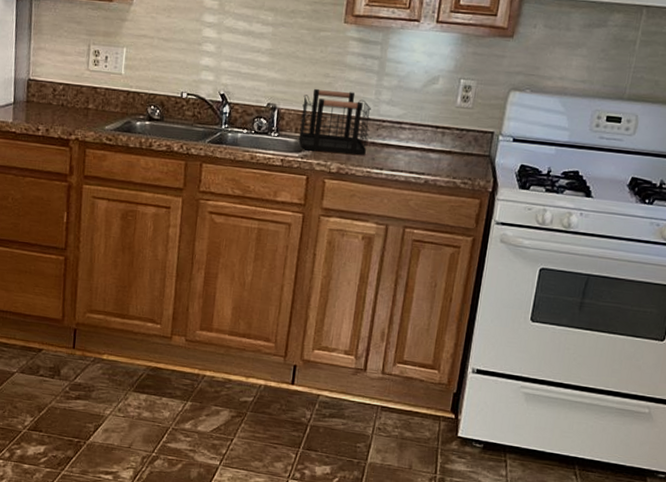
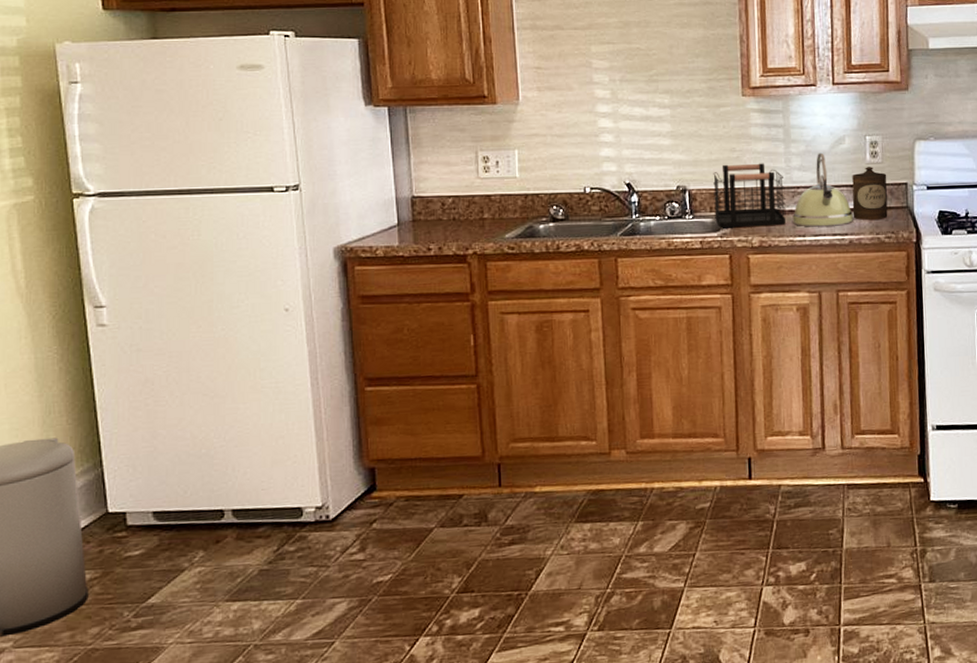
kettle: none [371,89,434,165] -> present [792,152,854,227]
canister: none [433,110,475,165] -> present [852,167,888,221]

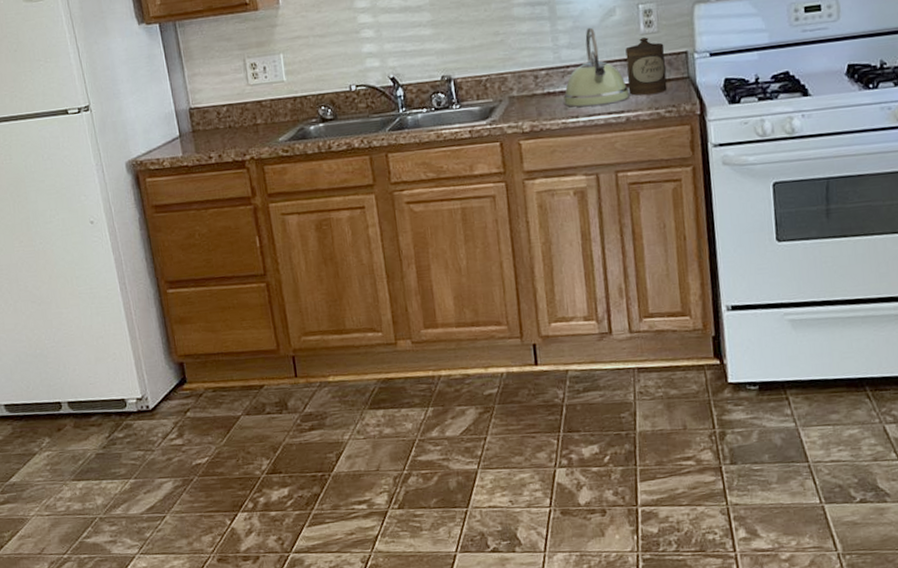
dish rack: present [713,163,786,228] -> none [477,44,557,116]

